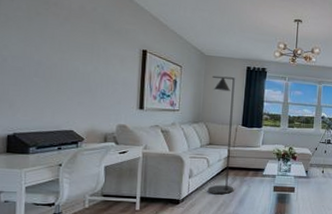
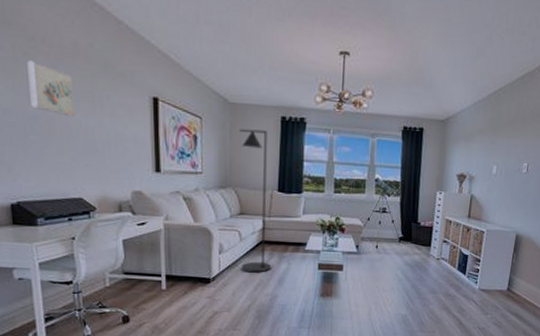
wall art: none [38,19,76,64] -> present [27,60,75,117]

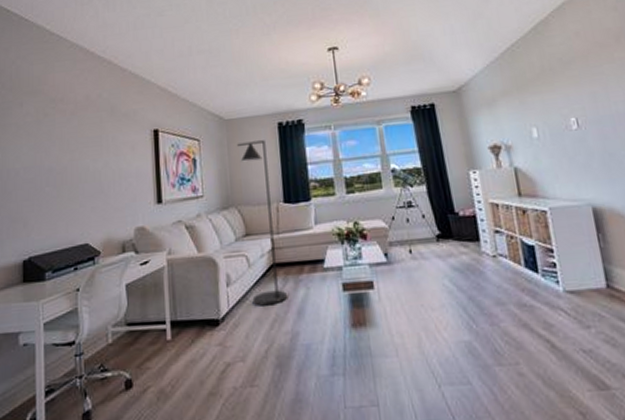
wall art: present [27,60,75,117] -> none [47,119,84,164]

